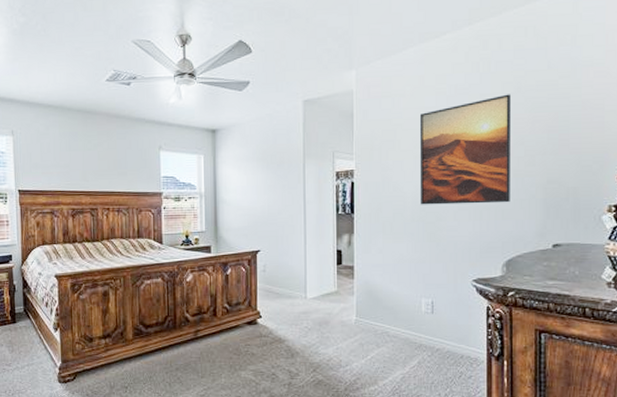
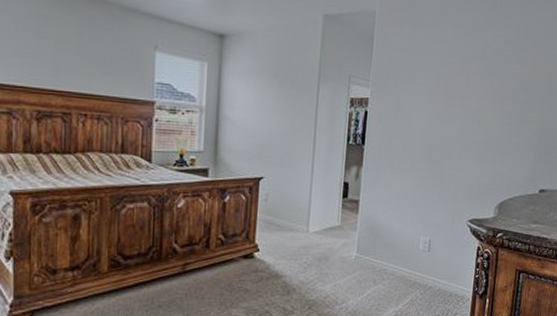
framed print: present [419,94,510,205] -> none [429,37,521,147]

